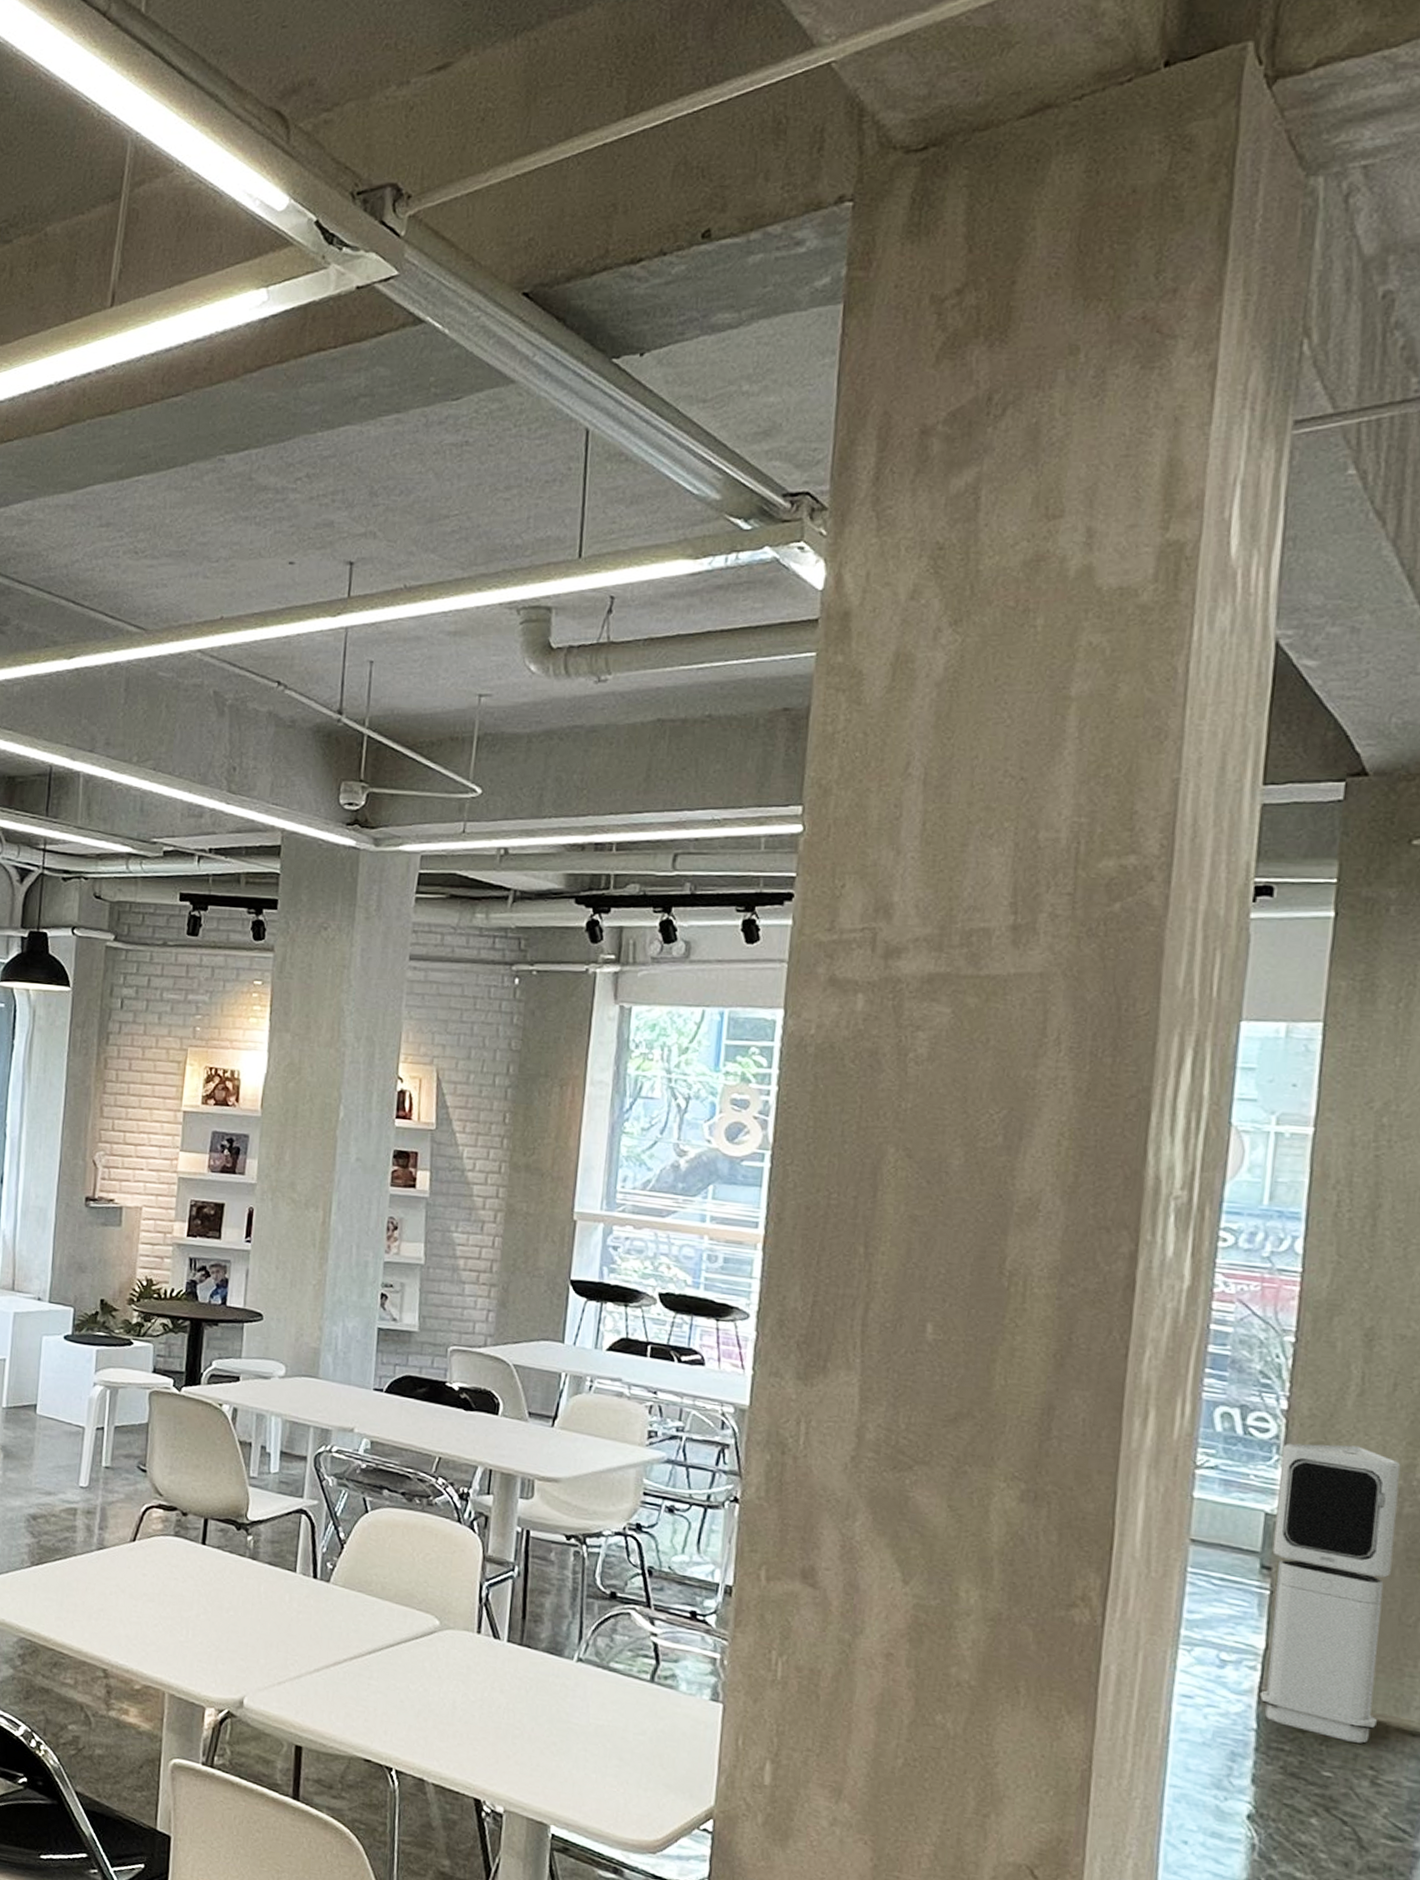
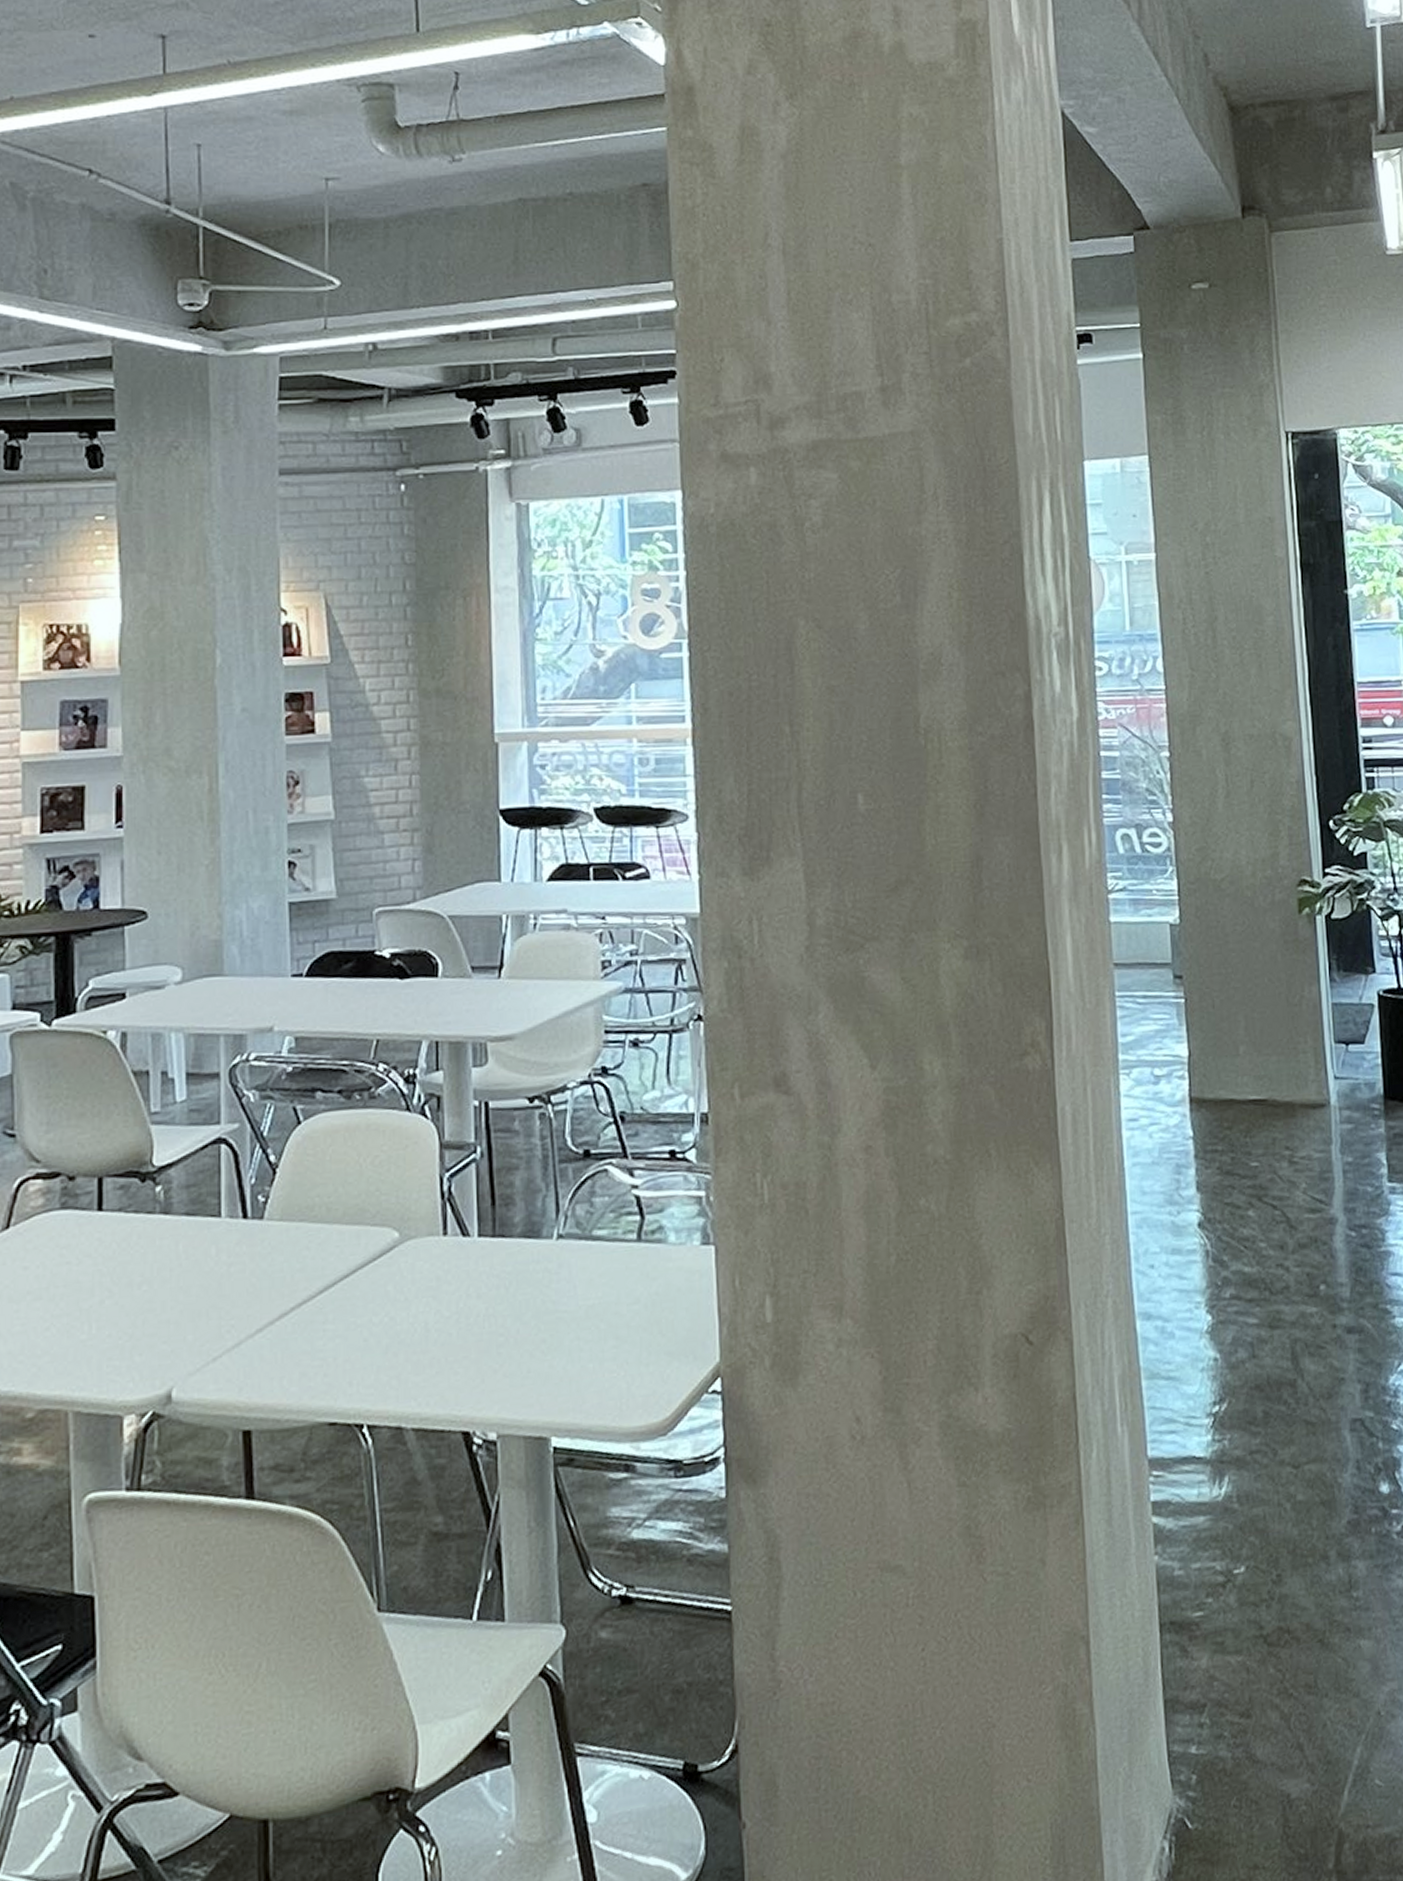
air purifier: present [1259,1443,1401,1744] -> none [1174,845,1285,1128]

